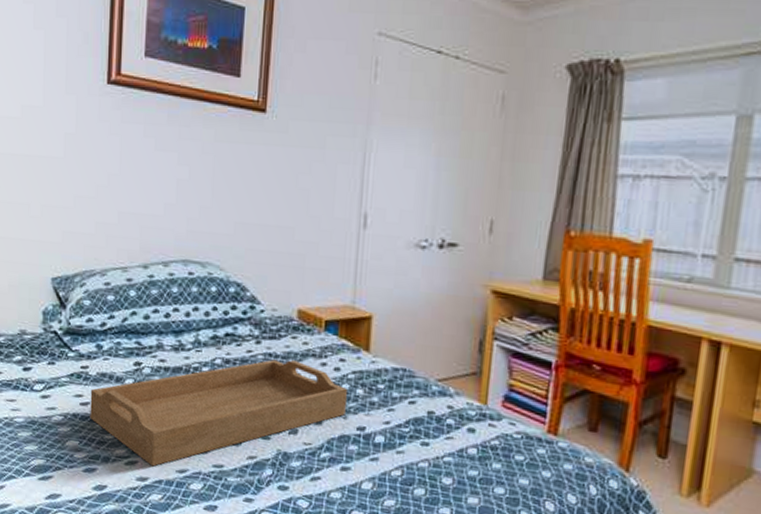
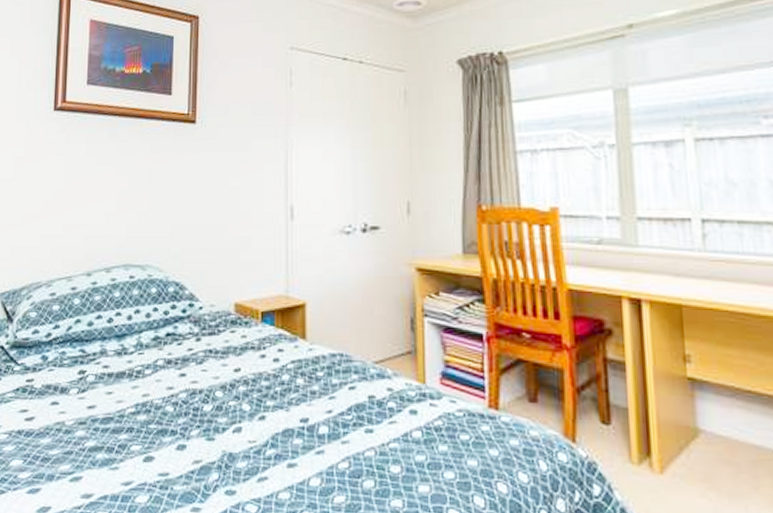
serving tray: present [90,359,347,467] -> none [34,355,287,481]

